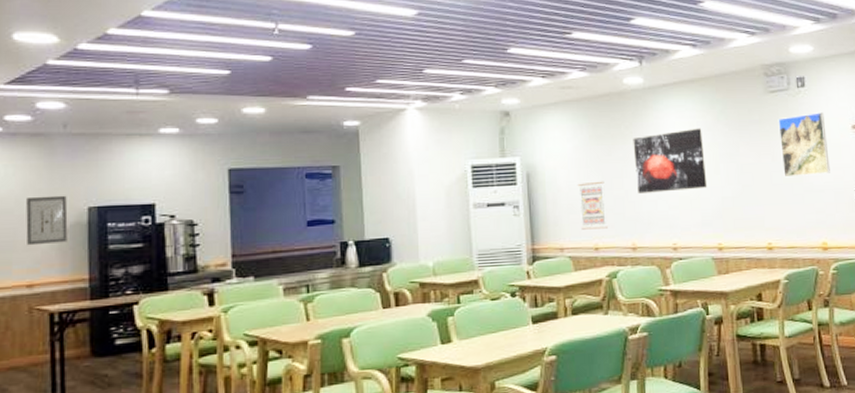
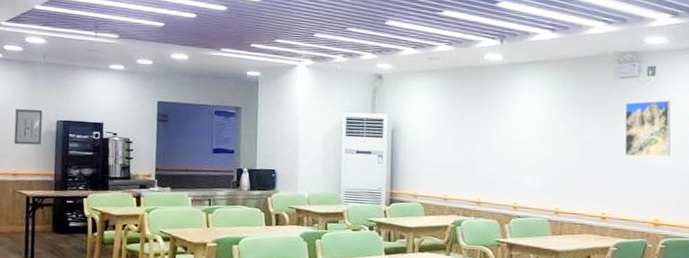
wall art: present [578,181,608,230] -> none [434,142,458,183]
wall art: present [633,128,708,193] -> none [486,104,552,158]

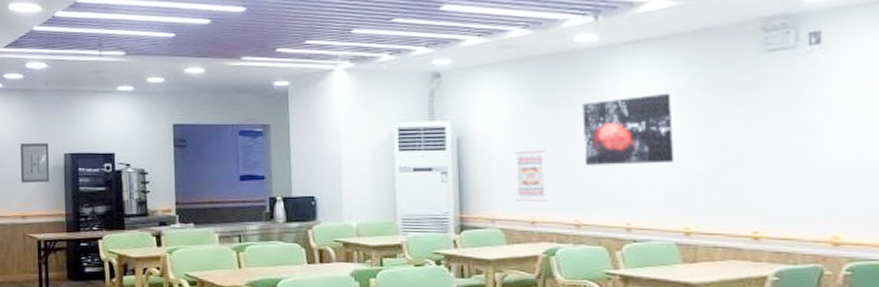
wall art: none [434,142,458,183] -> present [514,149,547,202]
wall art: none [486,104,552,158] -> present [582,93,675,165]
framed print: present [624,100,671,157] -> none [778,76,851,155]

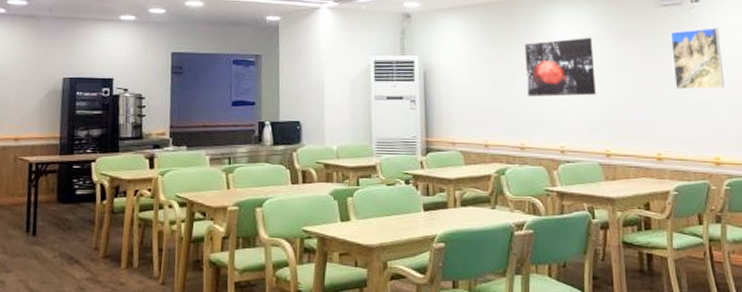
wall art: present [20,142,50,184] -> none [16,66,48,107]
wall art: present [514,149,547,202] -> none [471,82,498,127]
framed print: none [778,76,851,155] -> present [670,28,725,90]

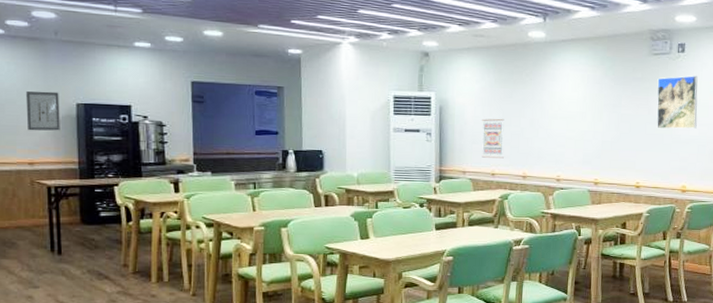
wall art: none [16,66,48,107] -> present [26,91,60,131]
wall art: none [471,82,498,127] -> present [482,118,504,159]
wall art: present [524,37,597,97] -> none [531,80,592,133]

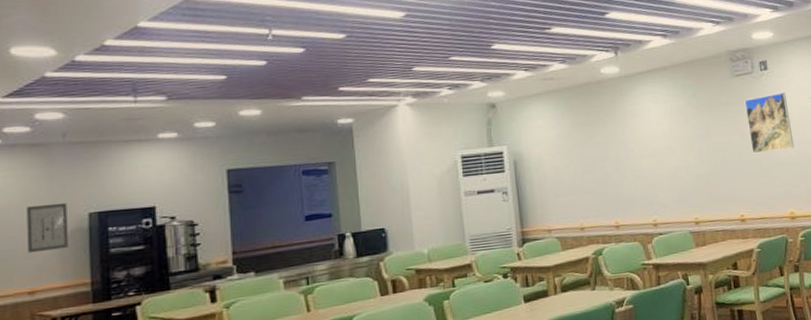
wall art: present [482,118,504,159] -> none [562,164,592,212]

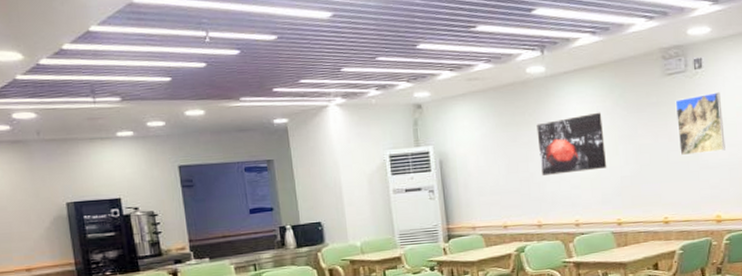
wall art: present [26,202,69,254] -> none [16,193,53,237]
wall art: none [612,111,683,175] -> present [536,112,607,175]

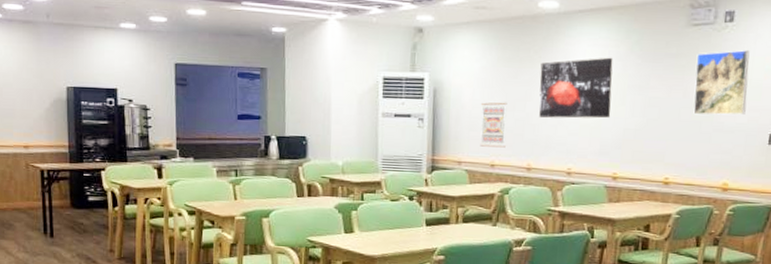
wall art: none [487,165,515,210] -> present [480,102,507,148]

